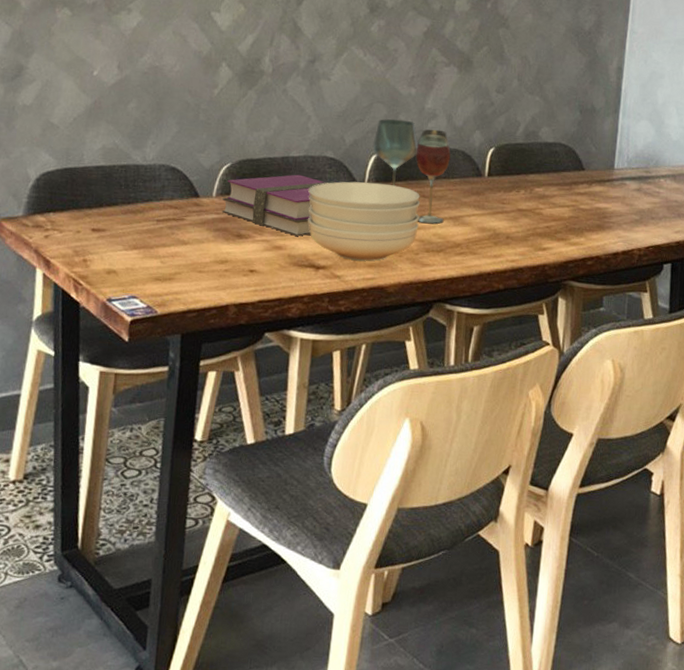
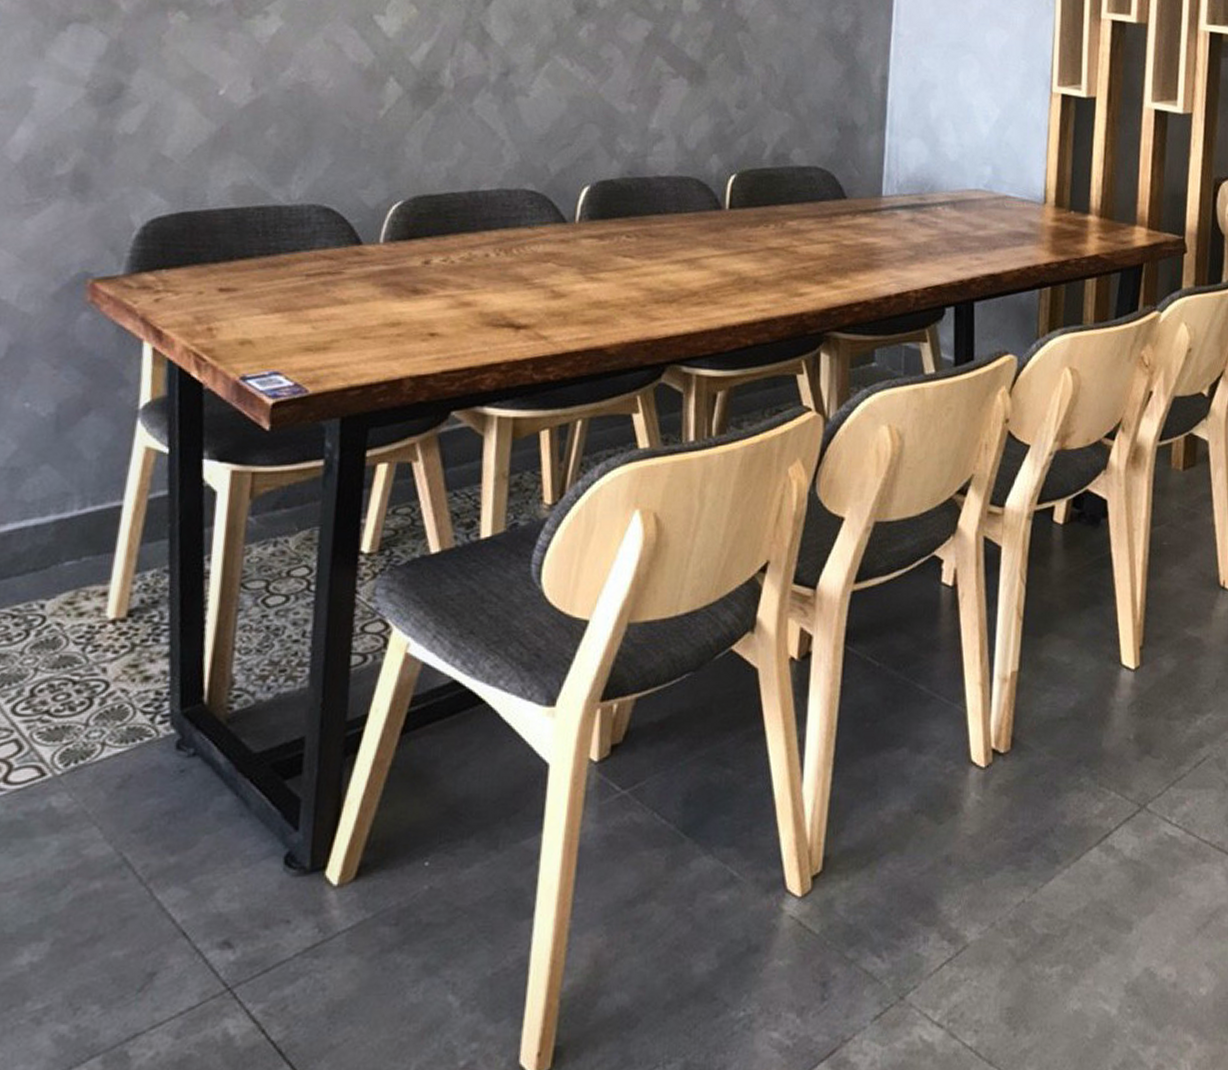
hardback book: present [221,174,330,236] -> none [391,212,531,289]
bowl: present [308,181,421,261] -> none [504,219,647,317]
wine glass: present [372,119,418,186] -> none [584,142,641,224]
wineglass: present [415,129,451,224] -> none [638,153,682,268]

